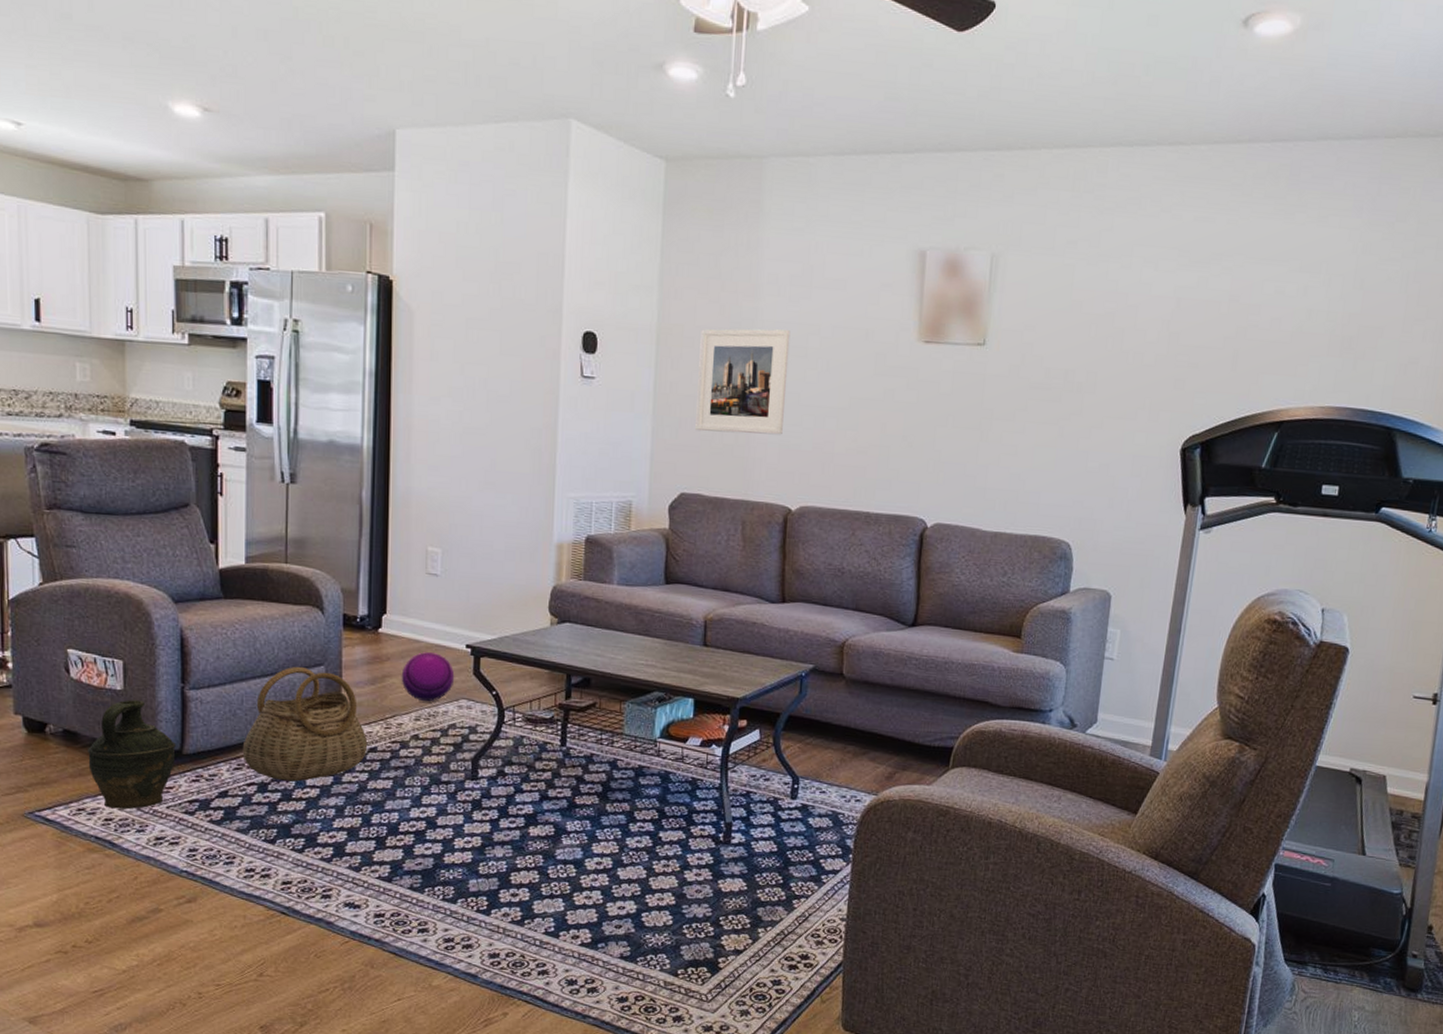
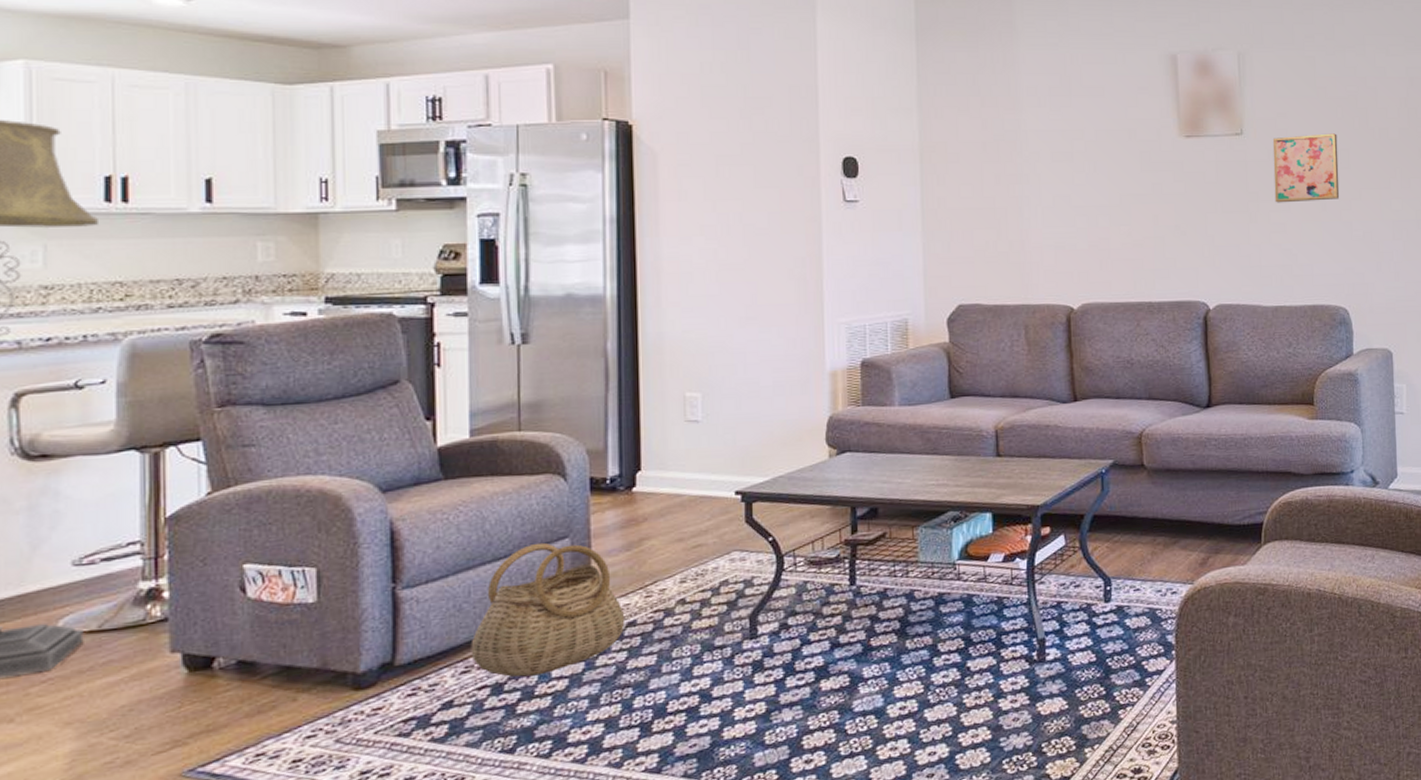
ceramic jug: present [88,700,176,810] -> none [270,611,385,747]
ball: present [401,652,455,702] -> none [661,505,724,561]
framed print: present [695,329,791,435] -> none [965,136,1057,242]
wall art: none [1009,352,1087,426] -> present [1272,133,1340,203]

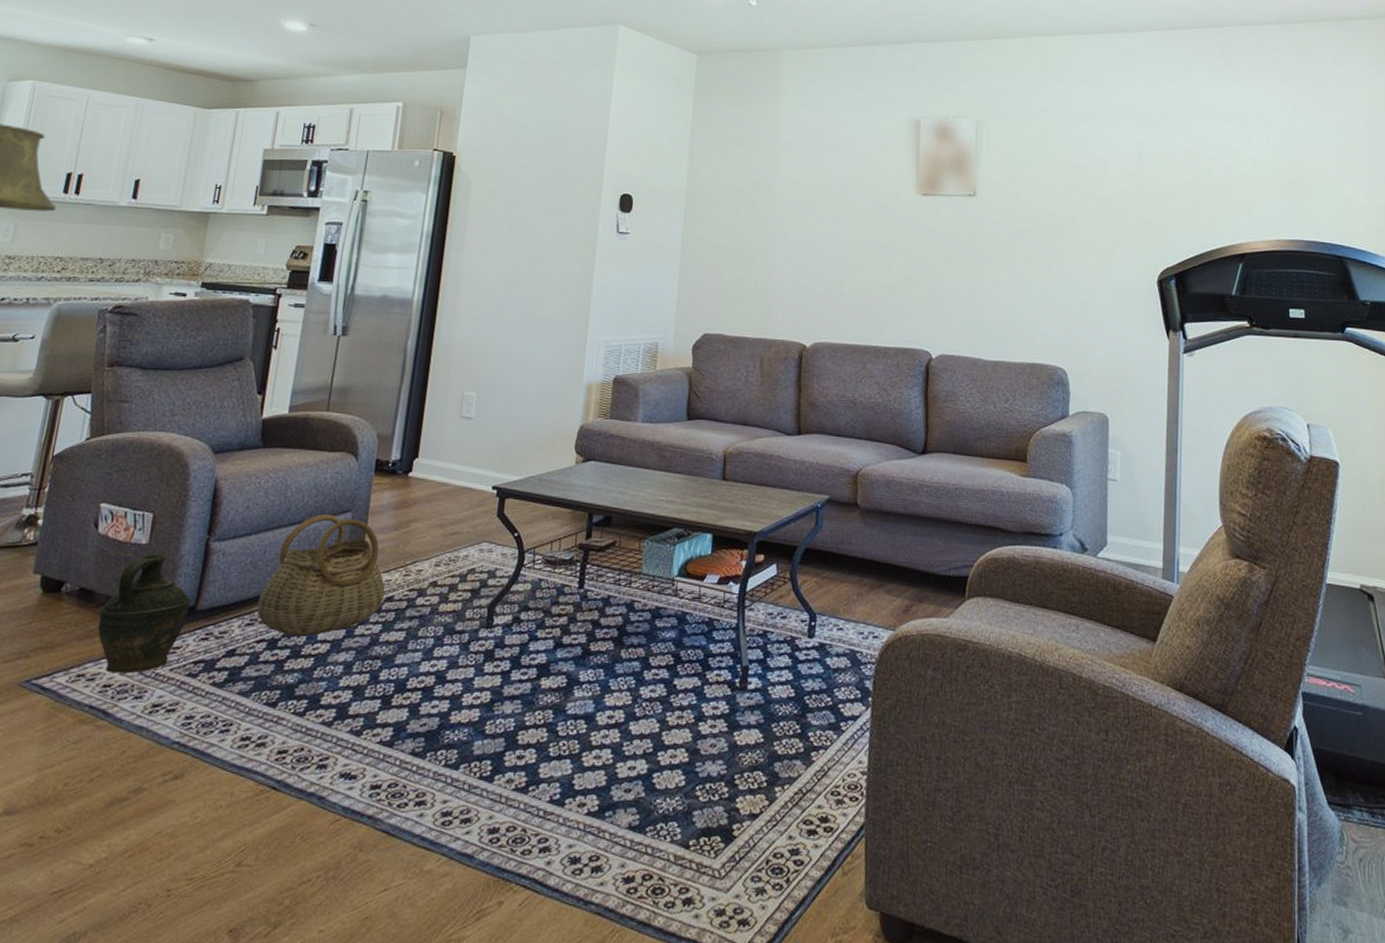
ceramic jug: none [270,611,385,747] -> present [97,554,191,674]
wall art: present [1272,133,1340,203] -> none [1001,200,1066,263]

